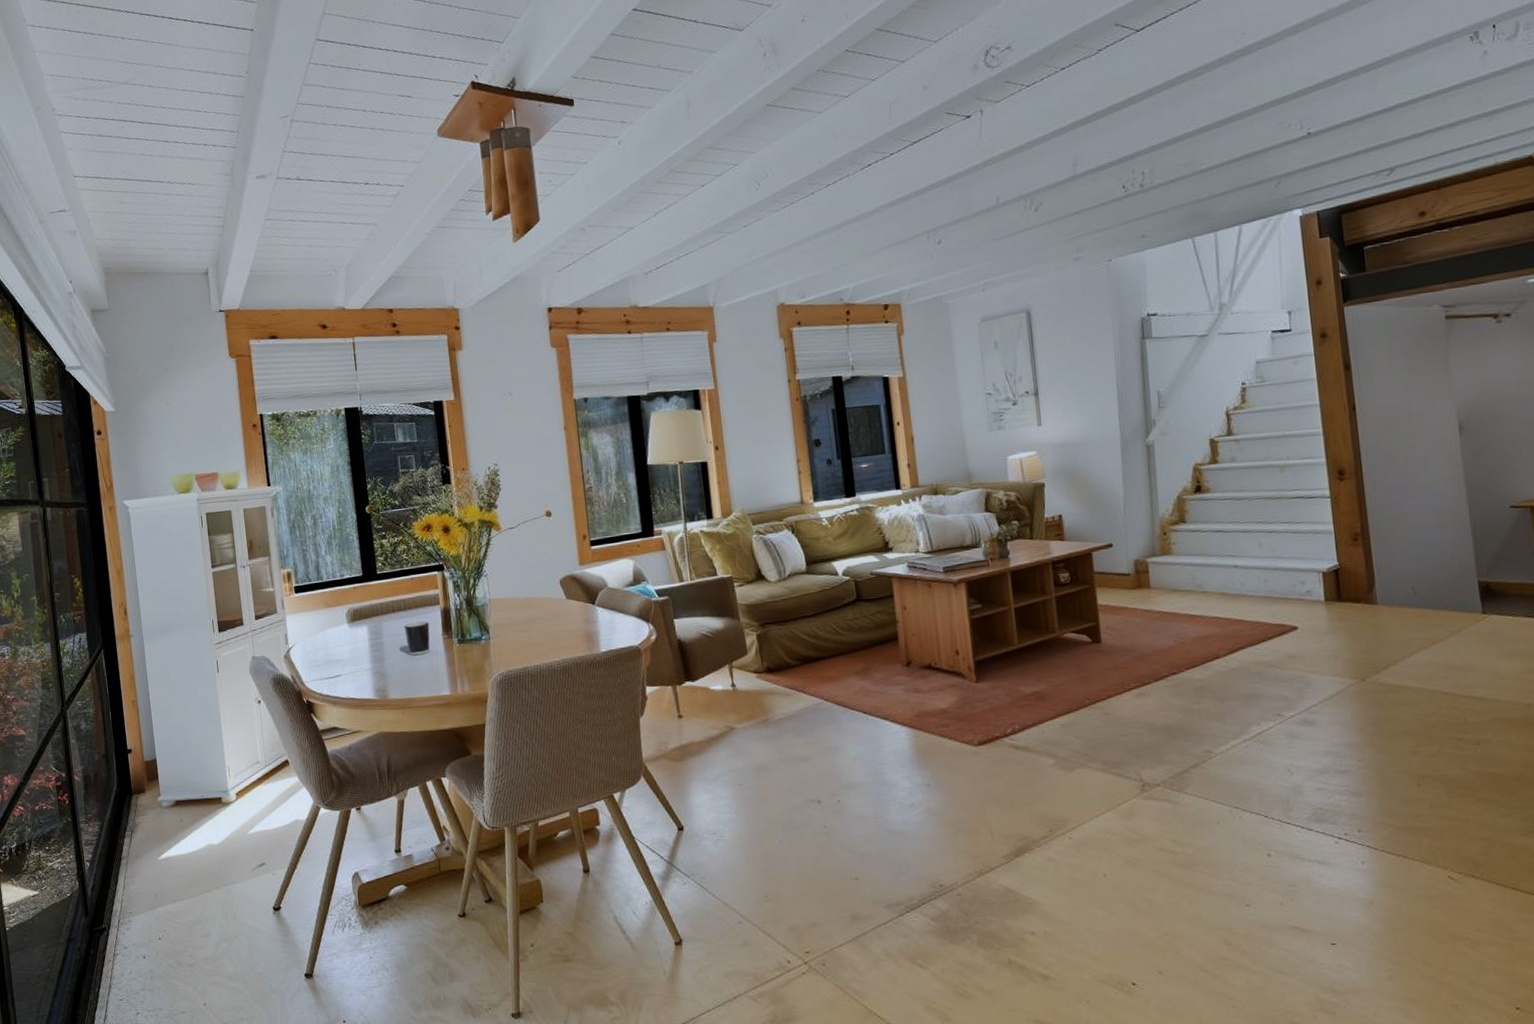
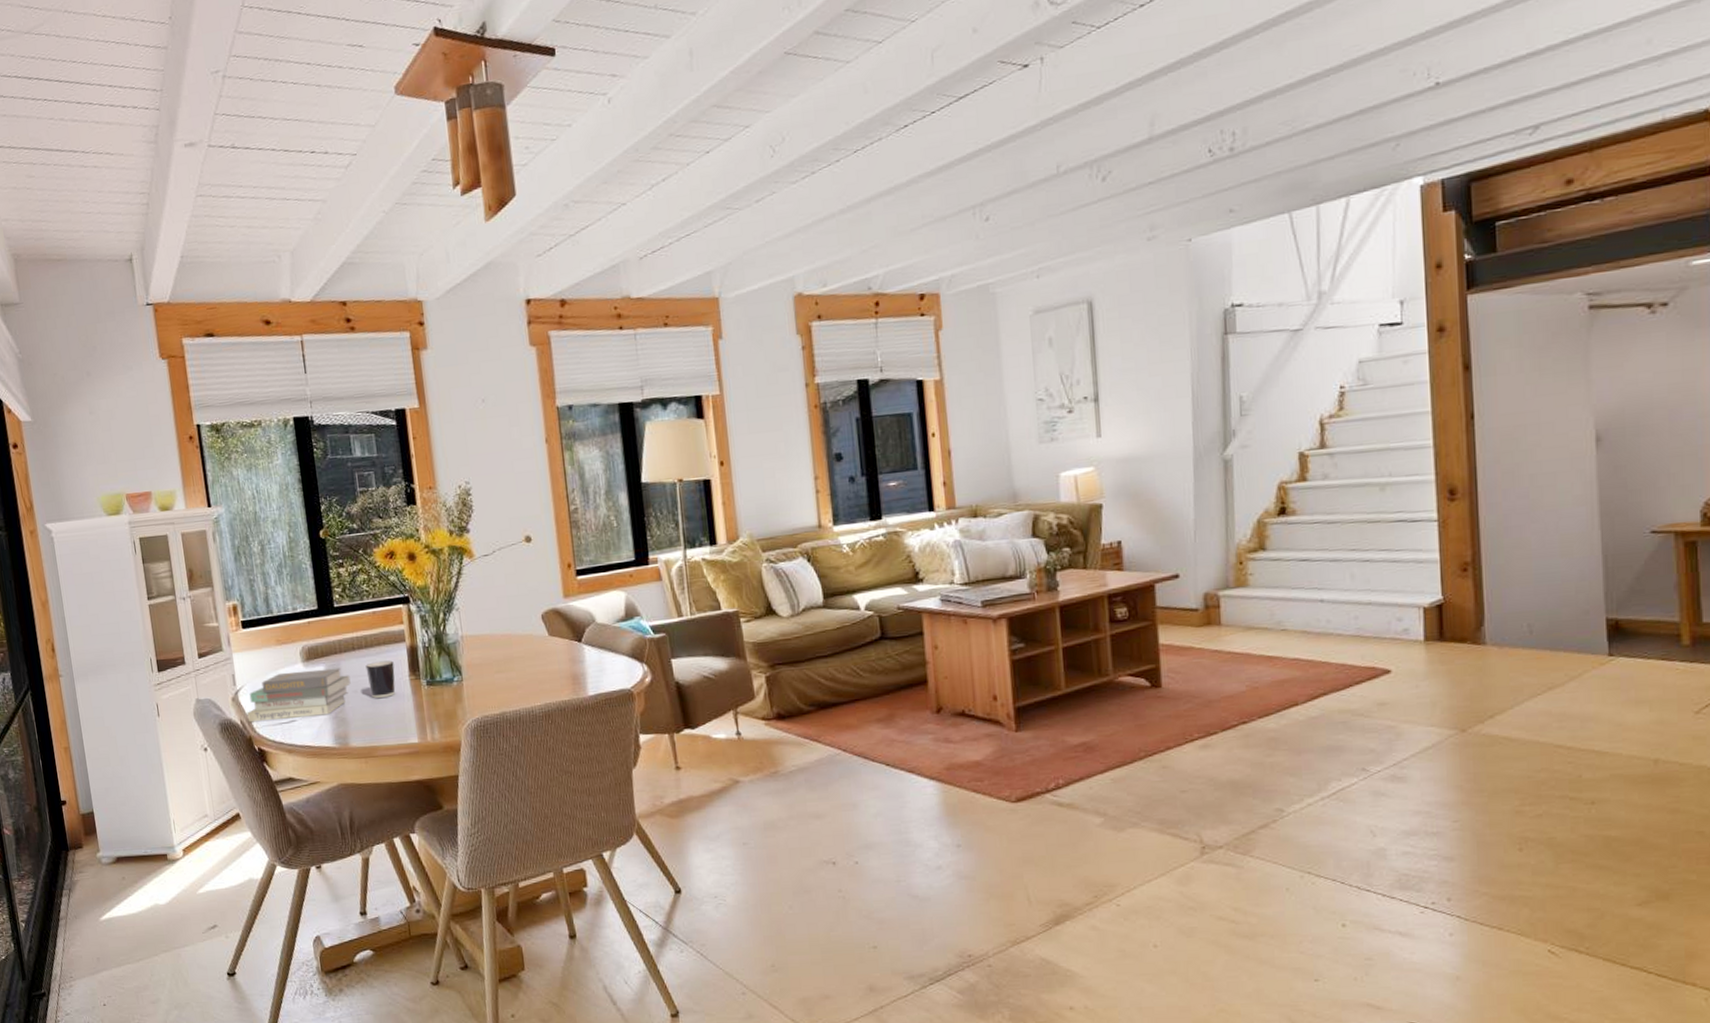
books: none [297,628,391,677] -> present [247,668,351,723]

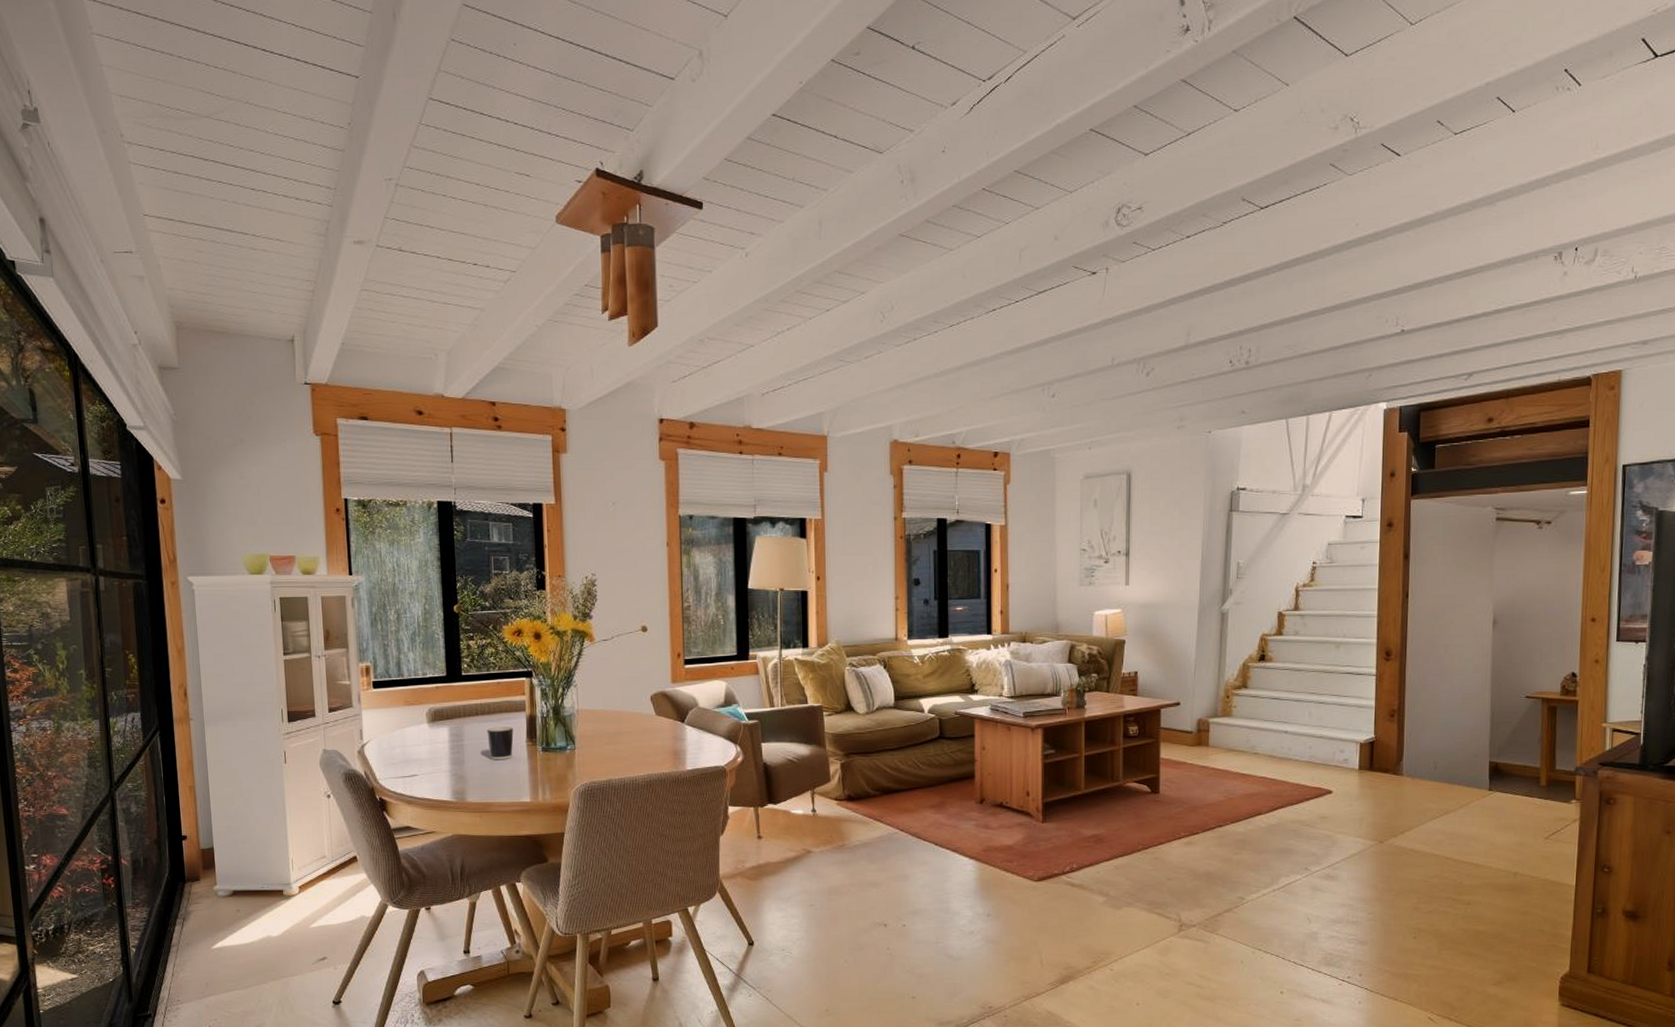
books: present [247,668,351,723] -> none [371,730,472,774]

